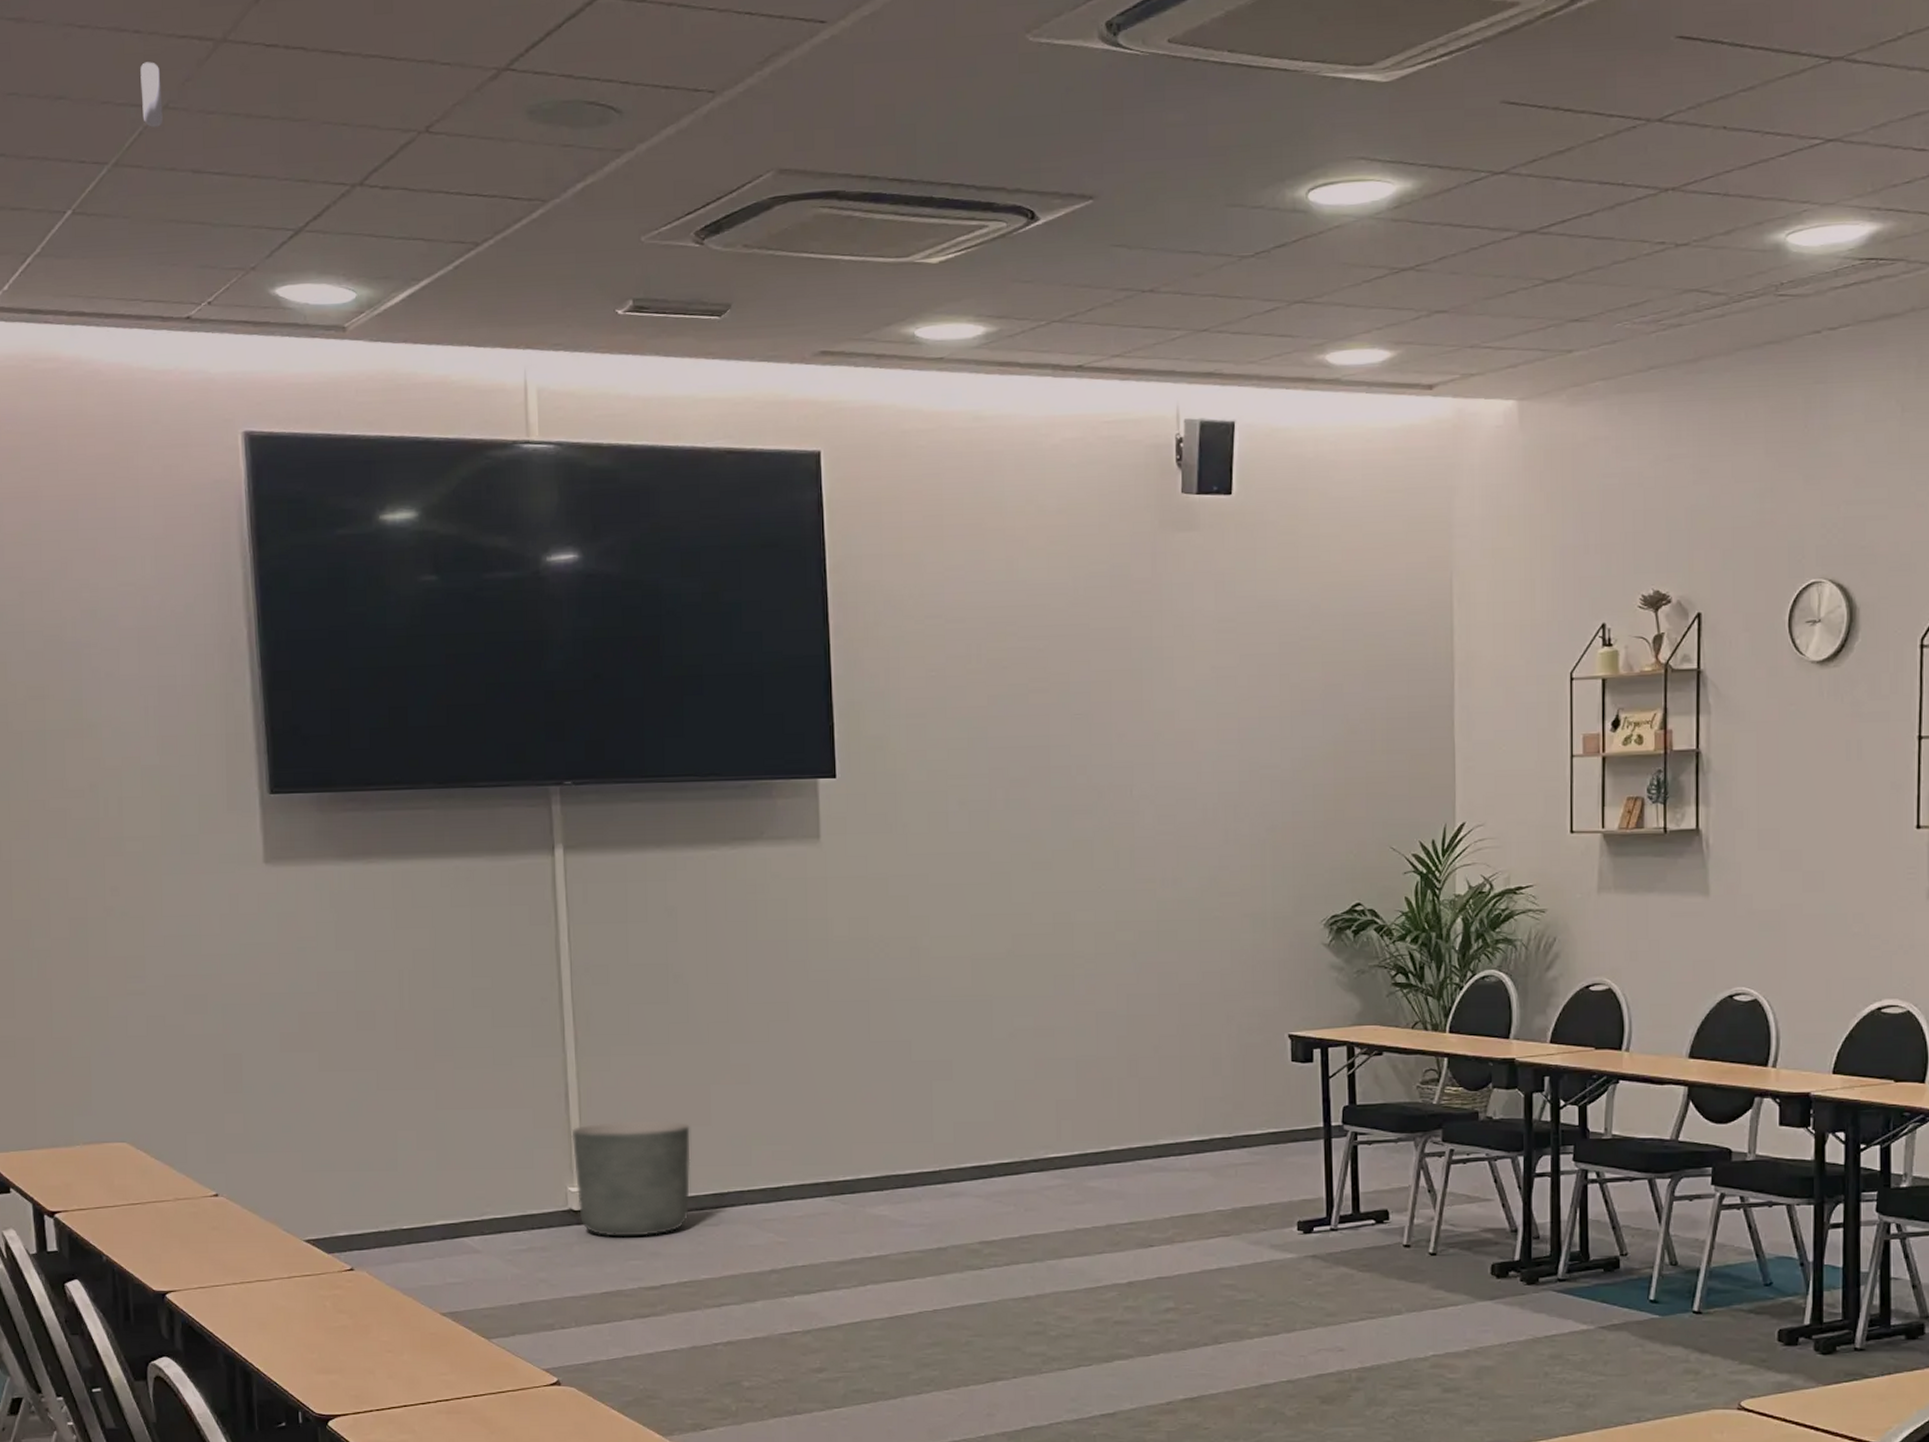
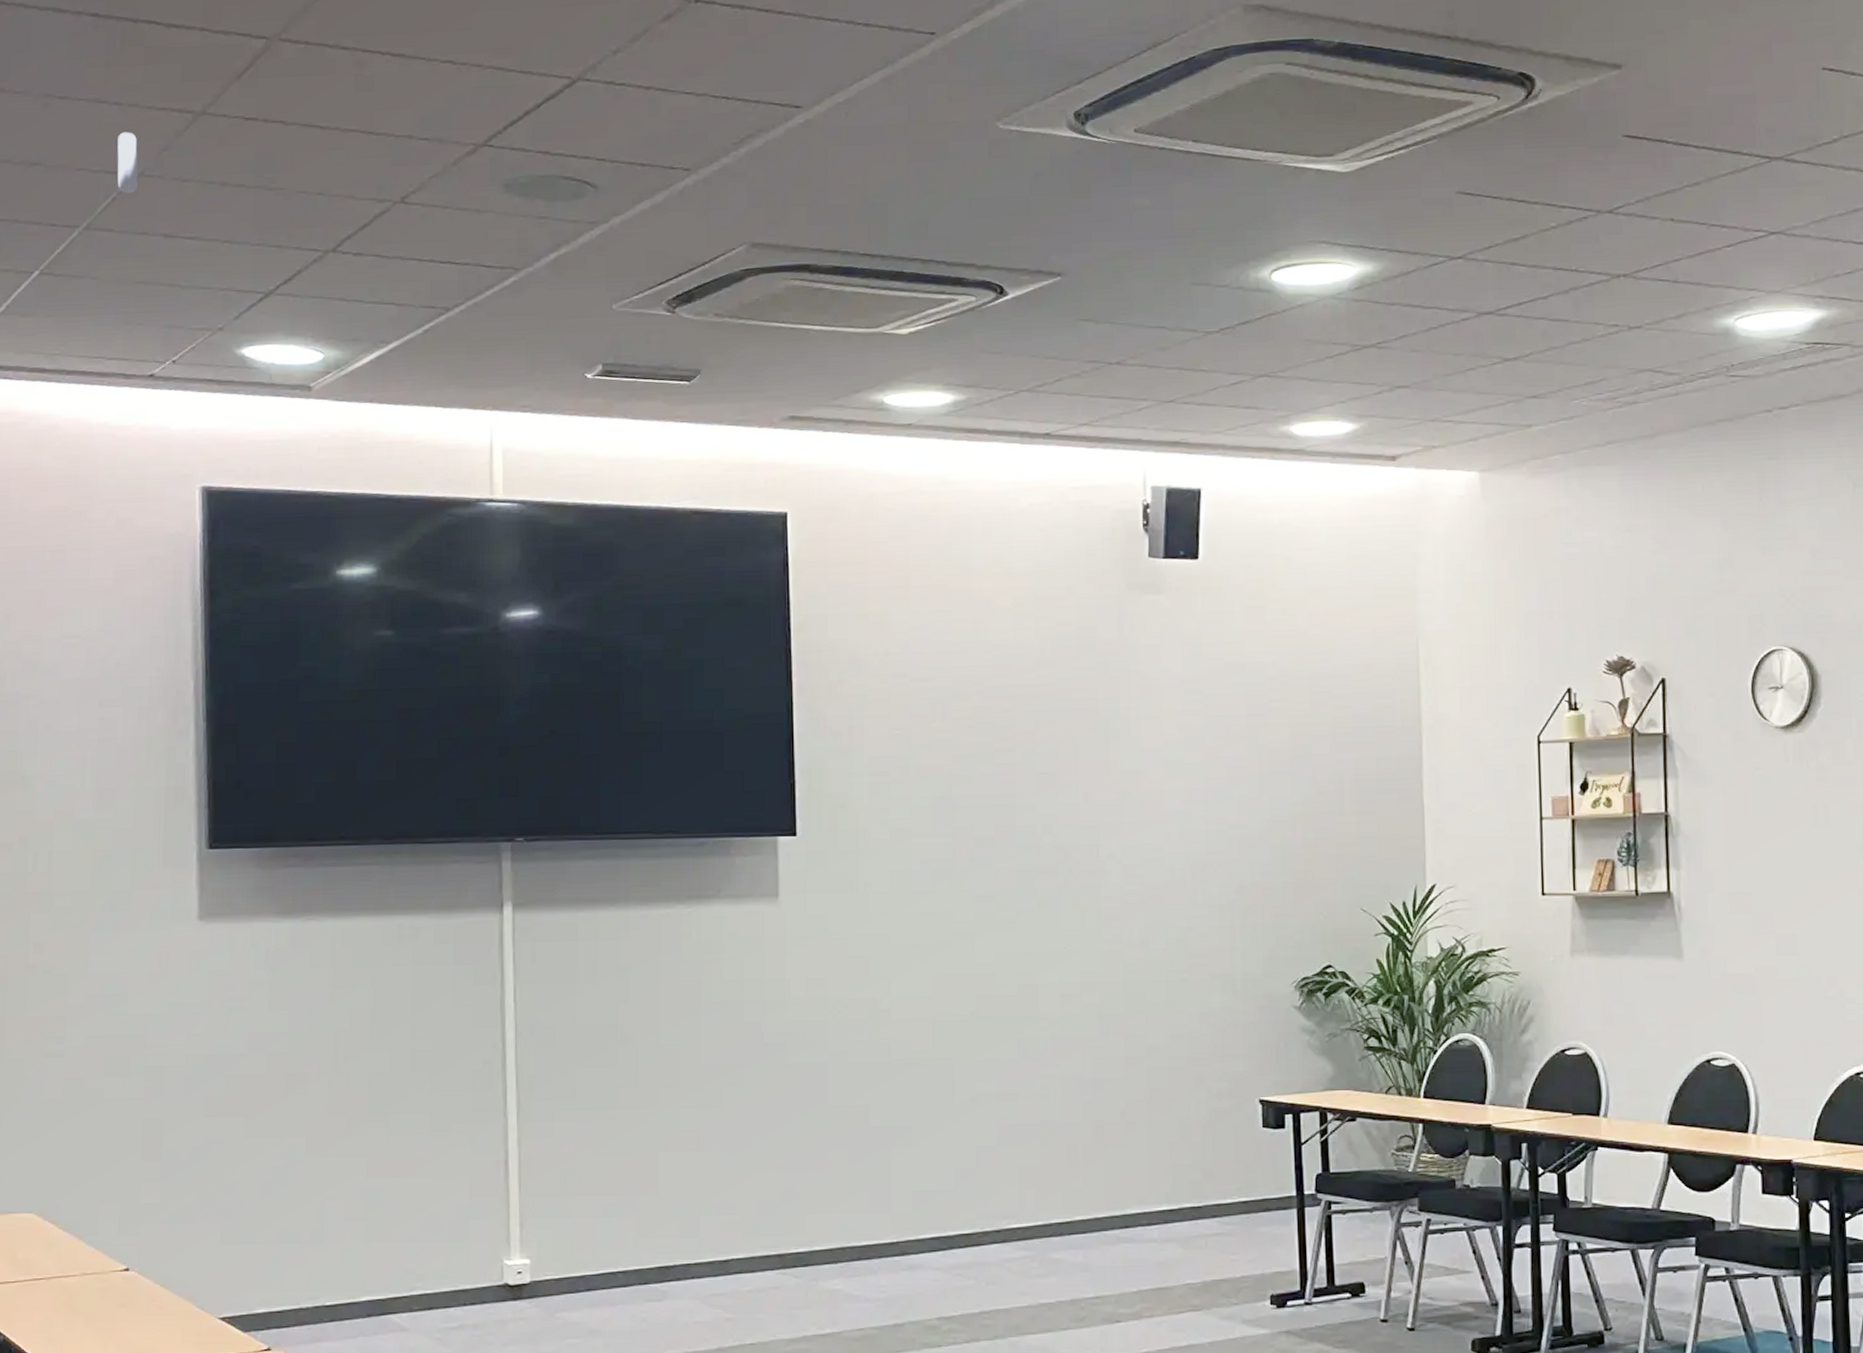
planter: present [571,1120,691,1237] -> none [510,1189,636,1313]

